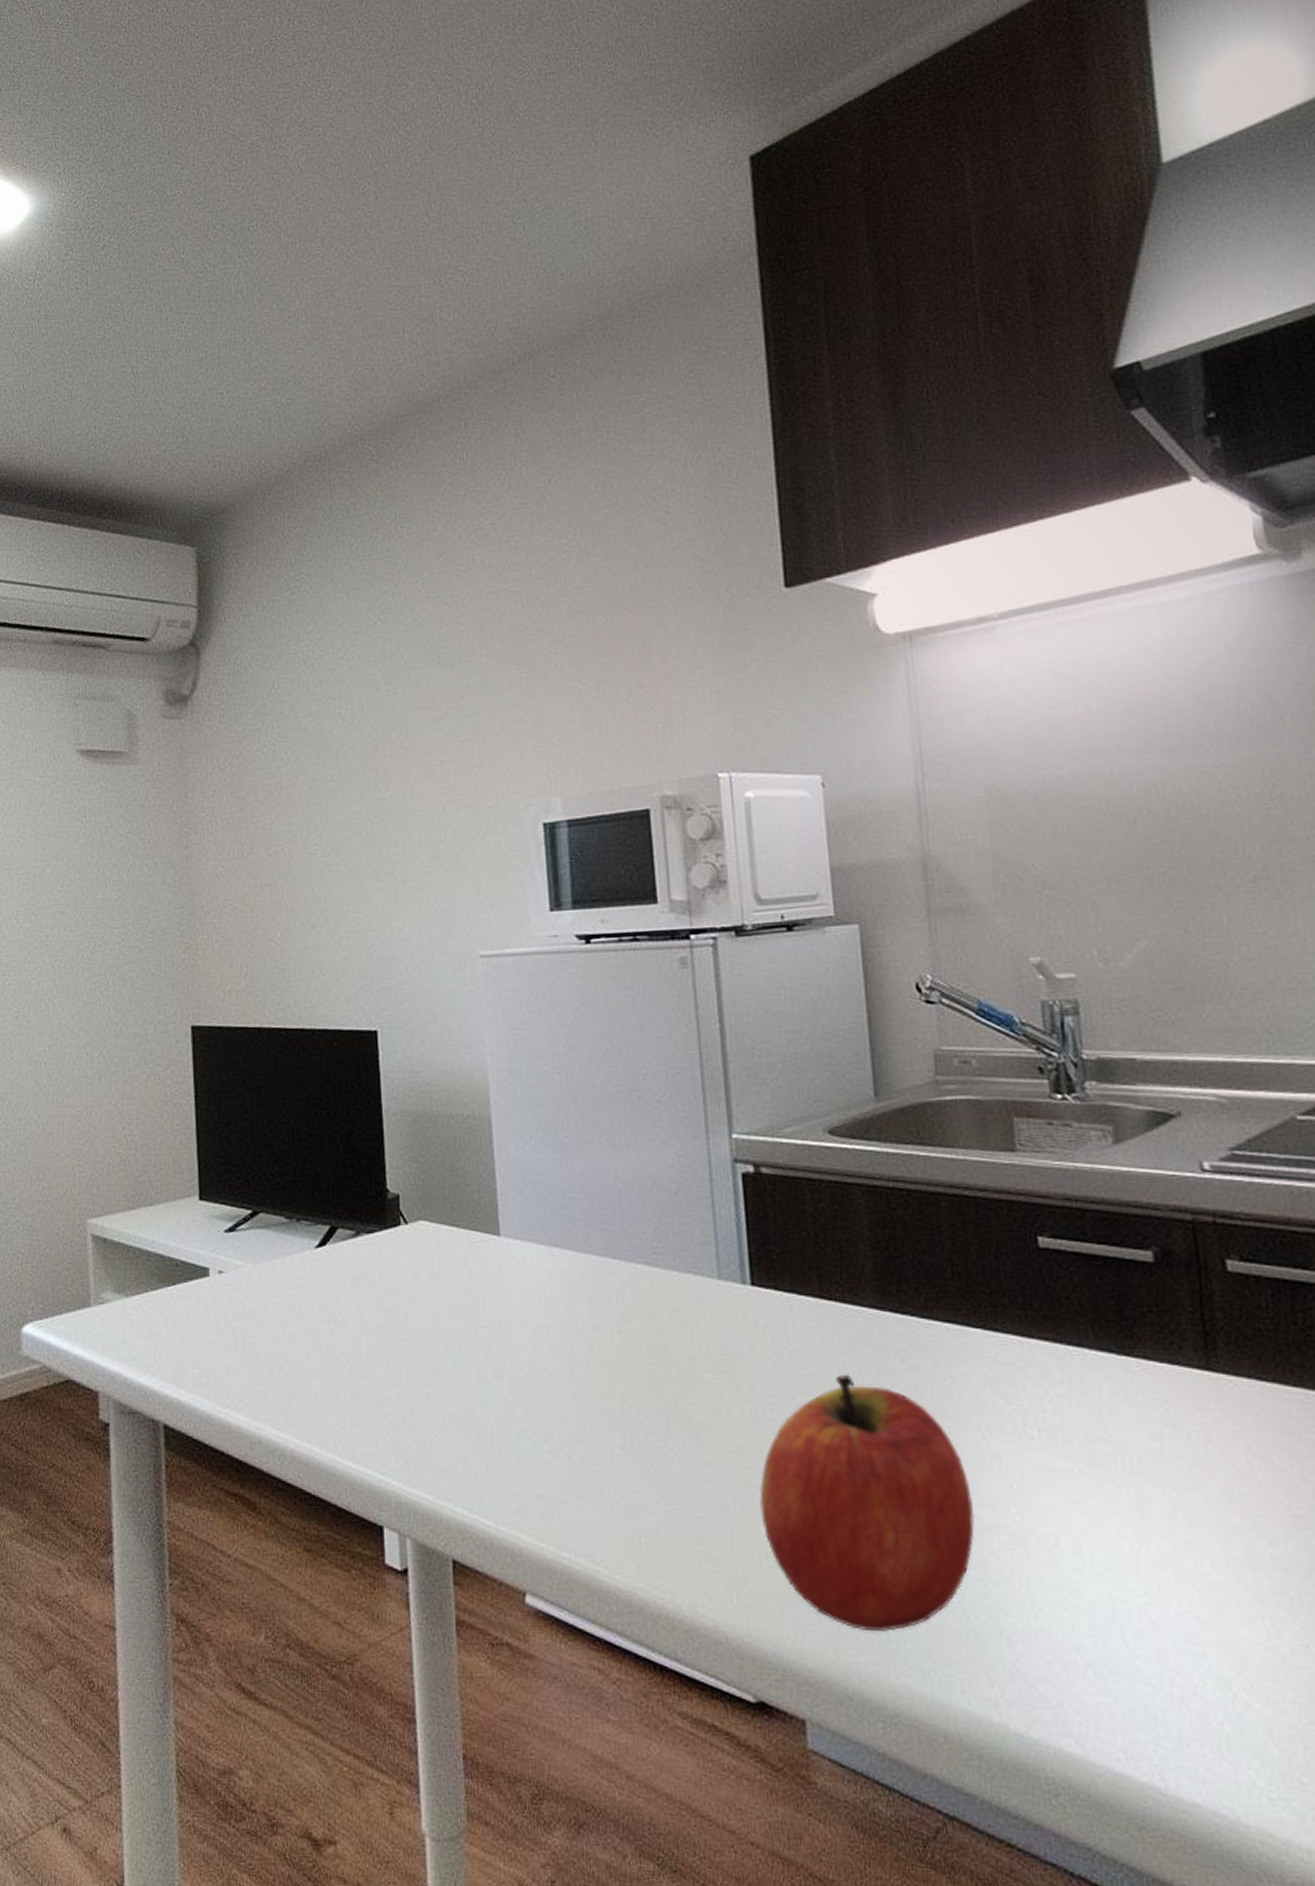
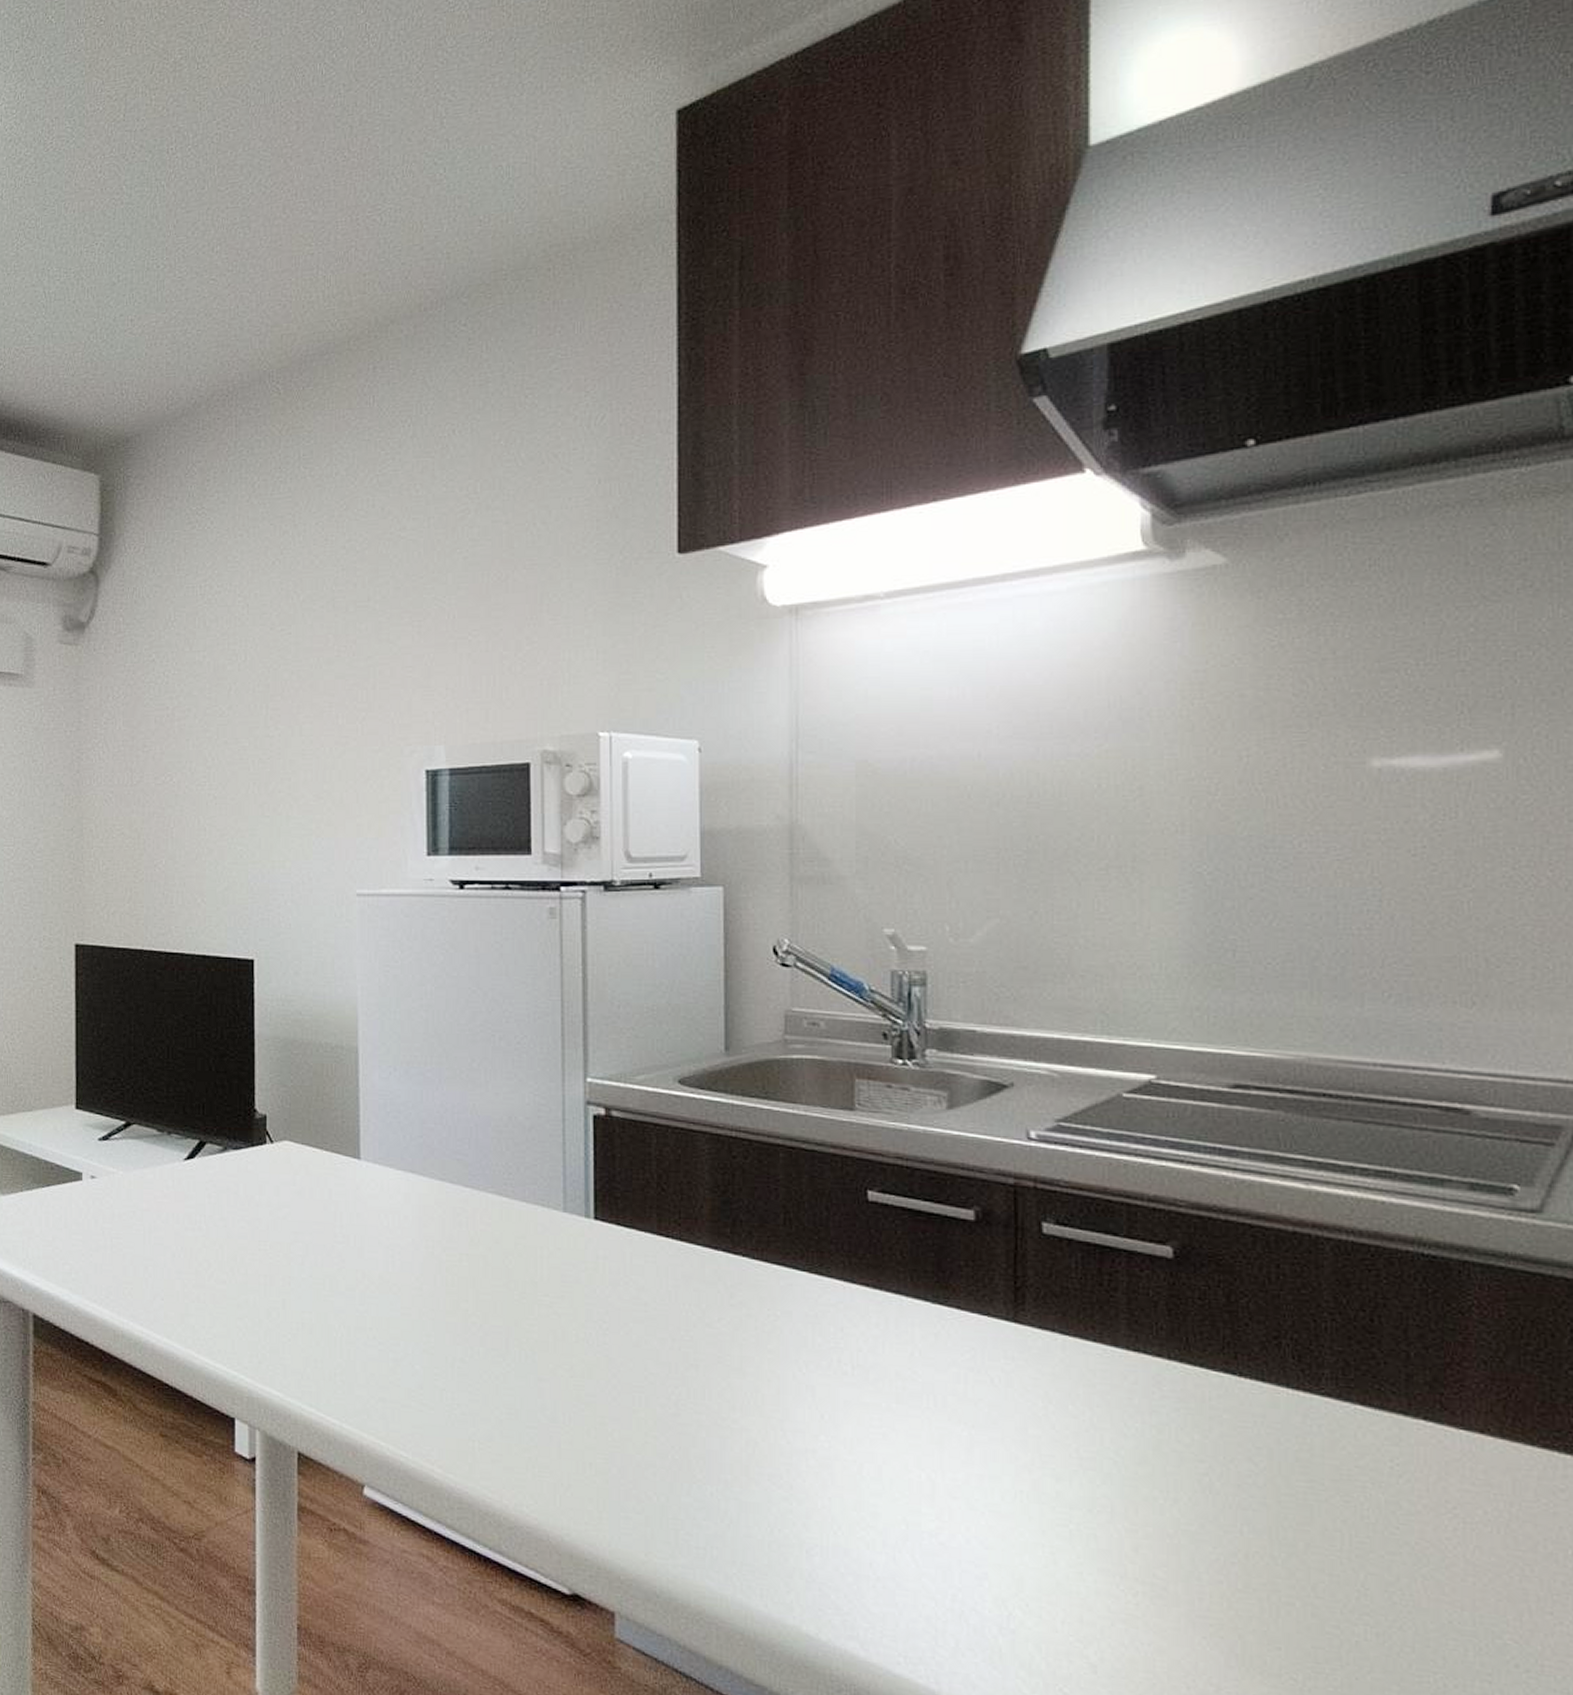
apple: present [759,1374,975,1631] -> none [588,1306,786,1539]

